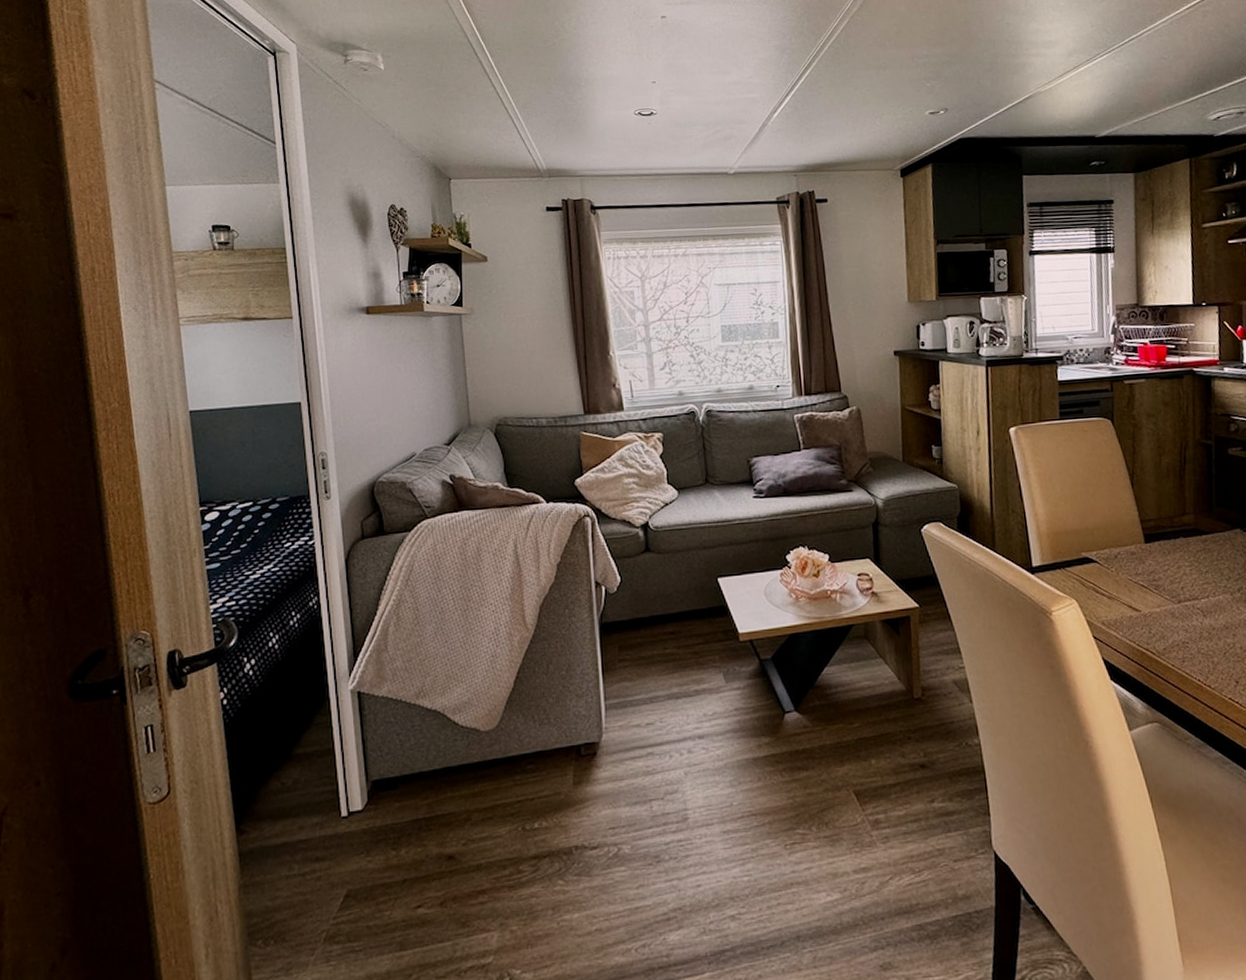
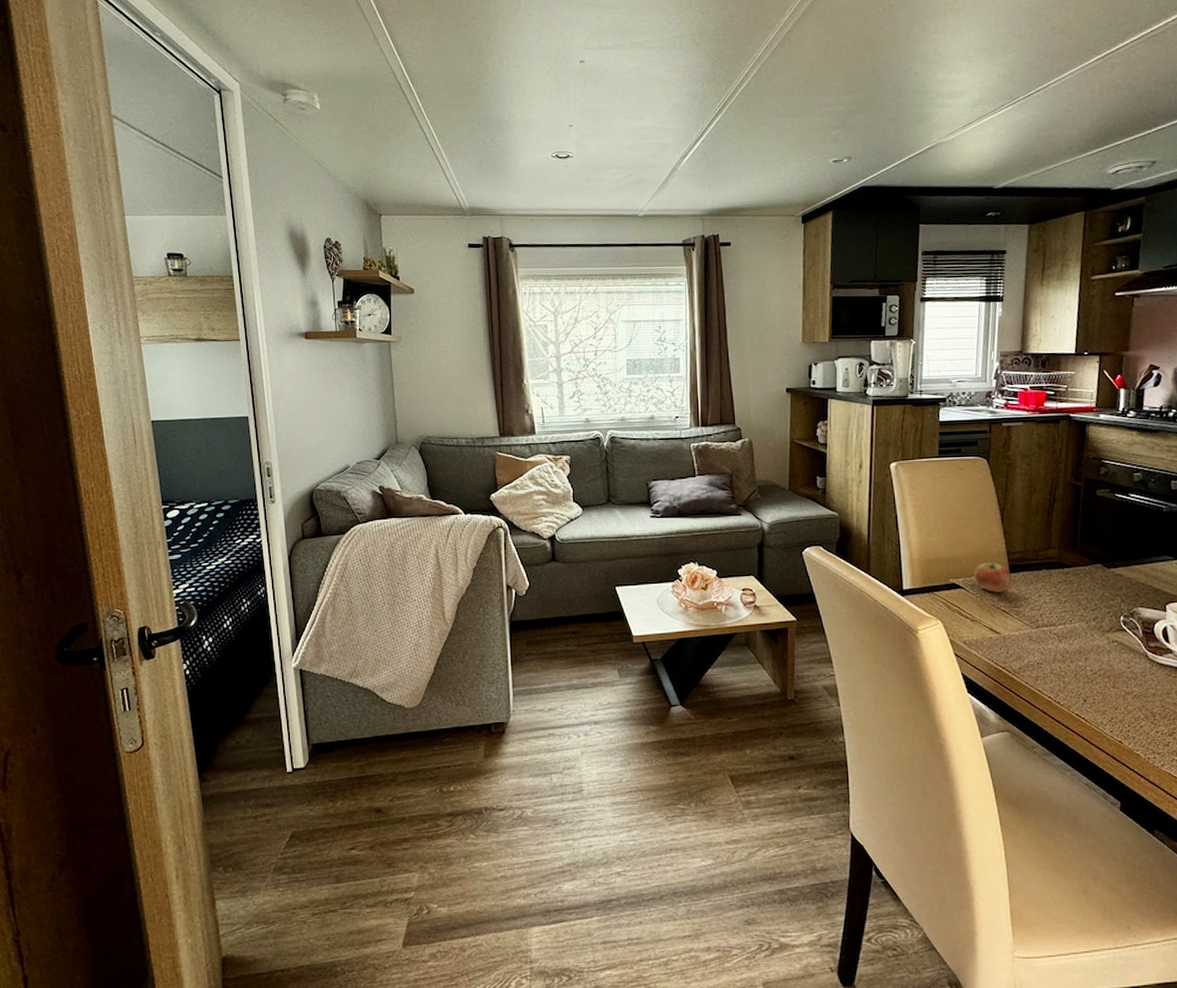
apple: none [1106,532,1149,566] -> present [974,563,1012,593]

